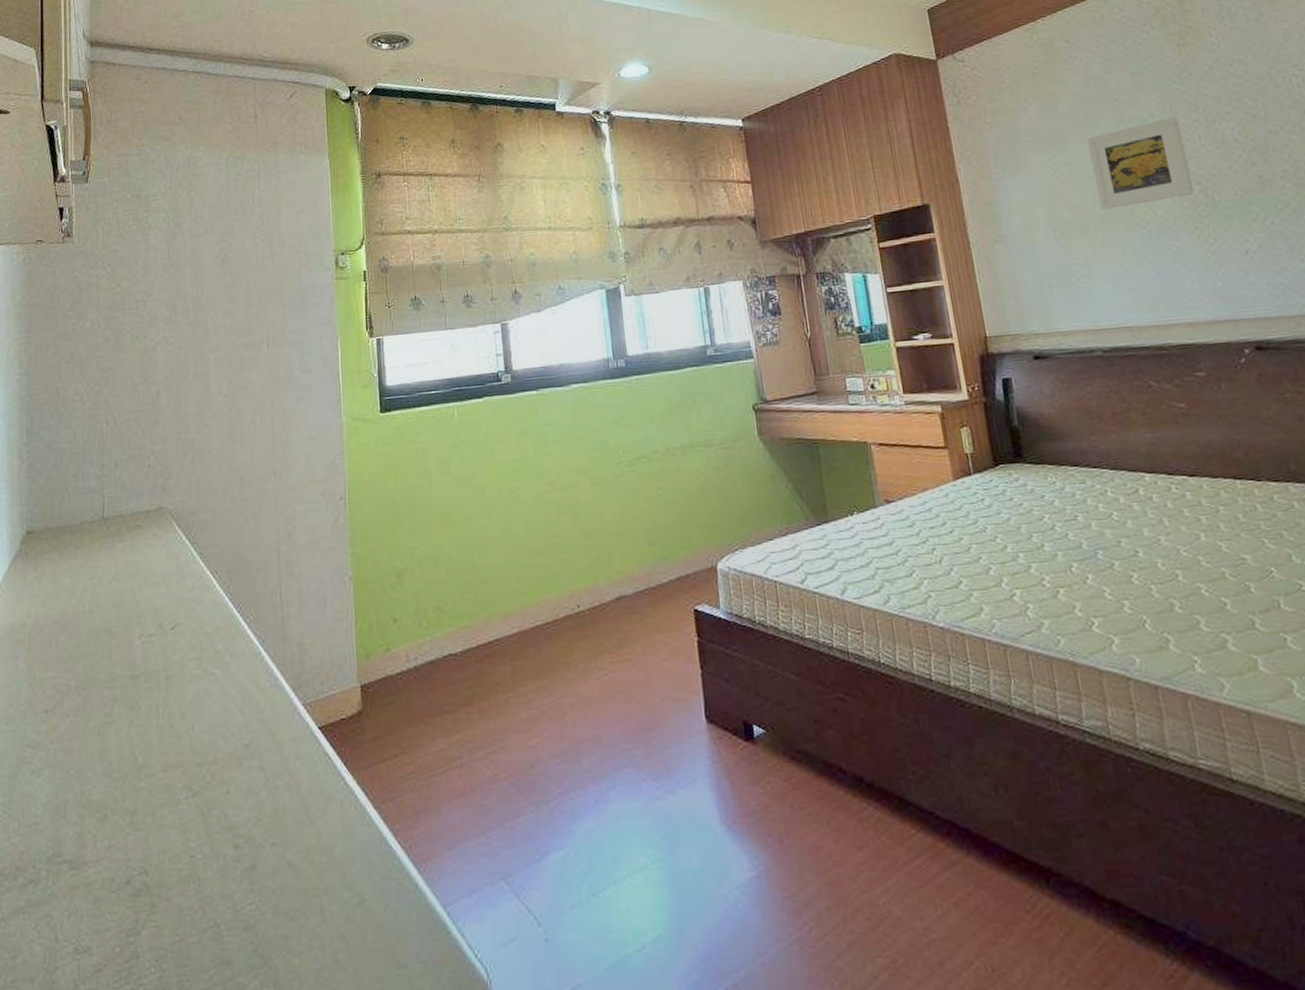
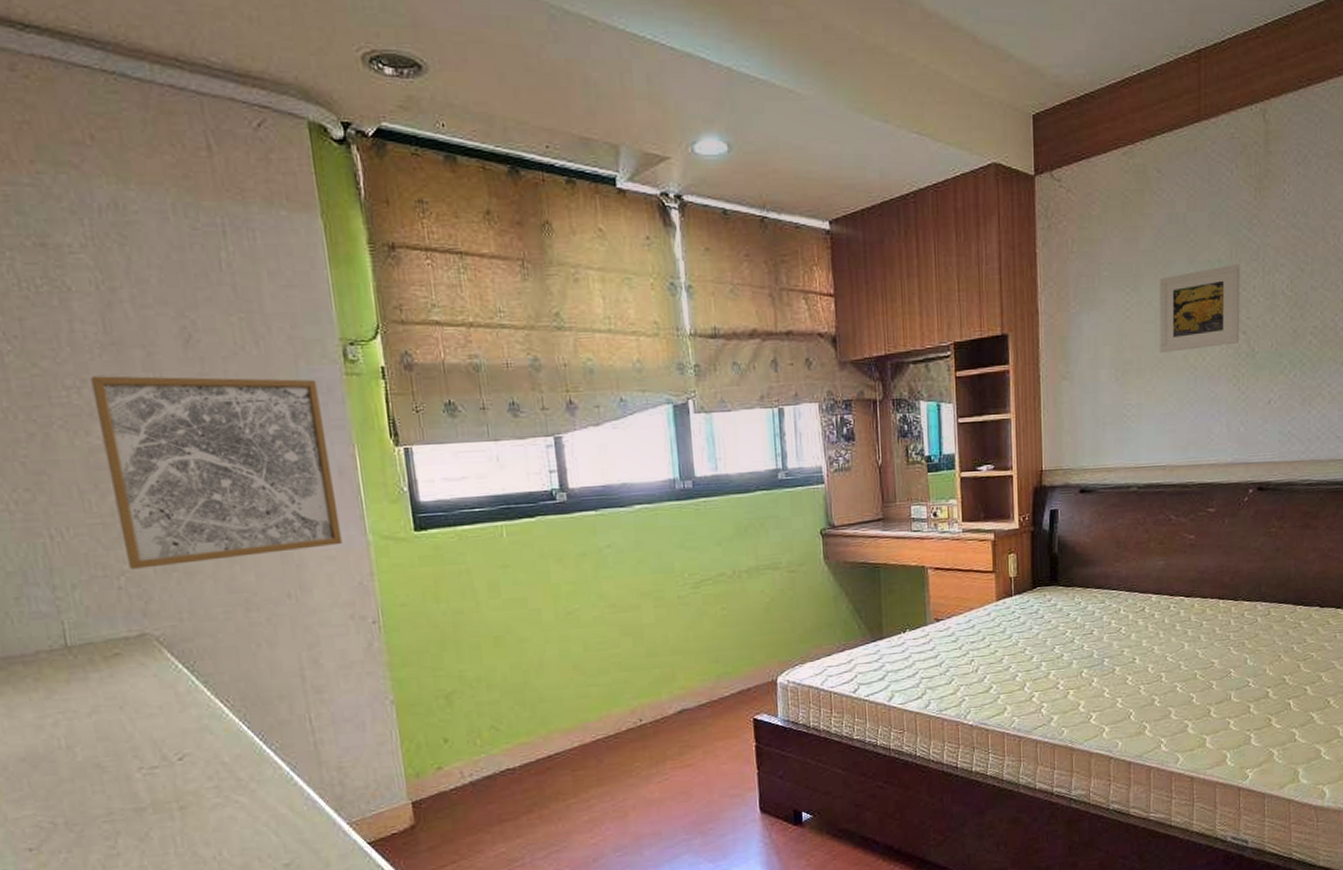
wall art: none [154,284,321,450] -> present [90,375,343,569]

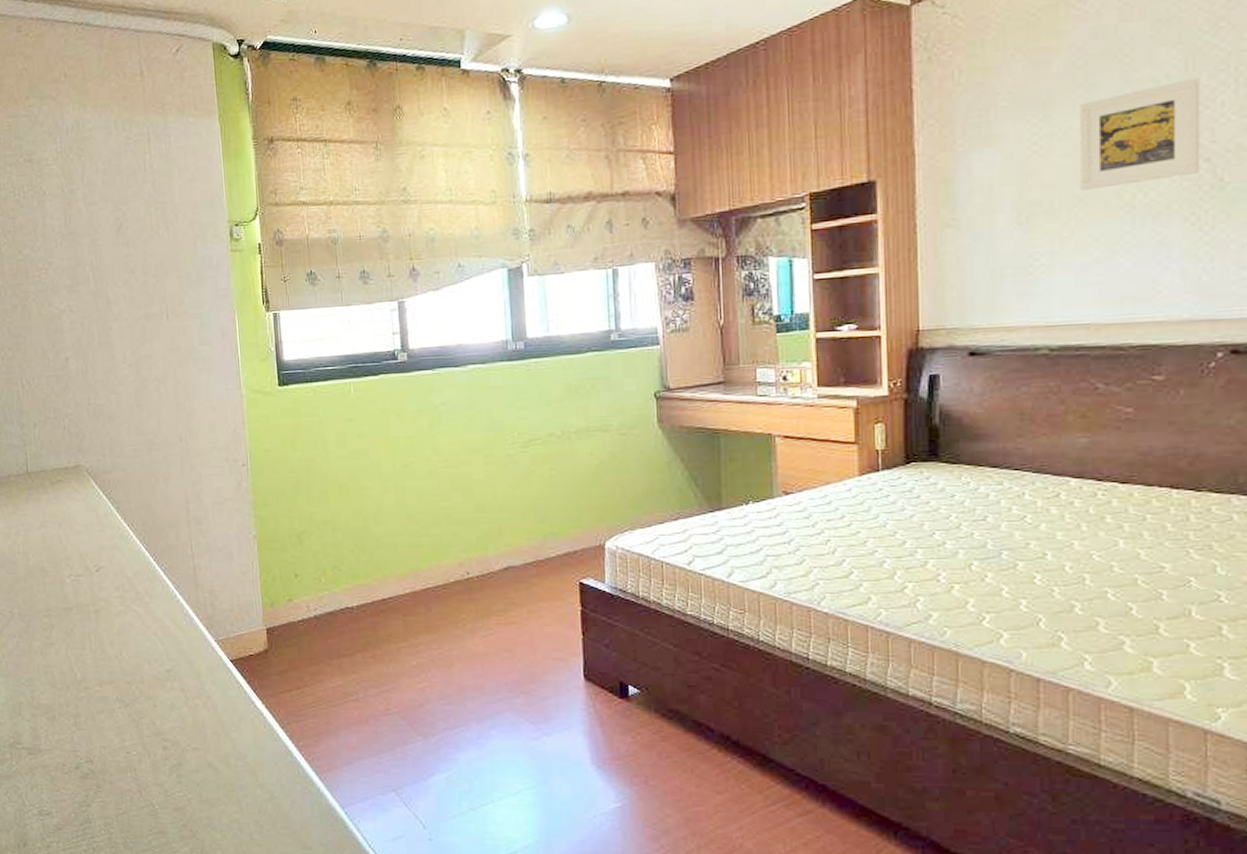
wall art: present [90,375,343,569] -> none [54,256,222,413]

